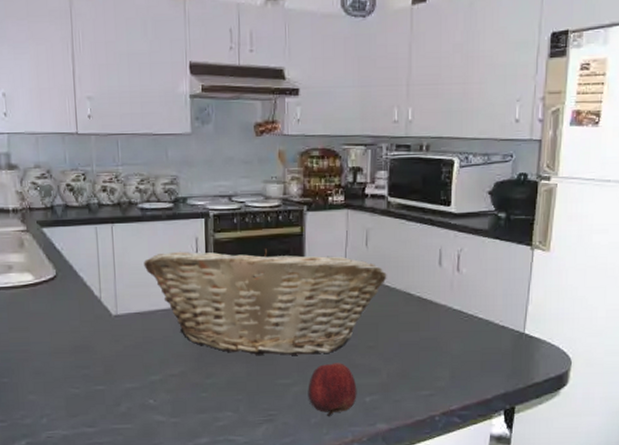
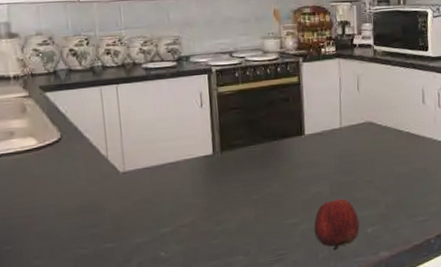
fruit basket: present [143,248,387,356] -> none [149,98,379,199]

